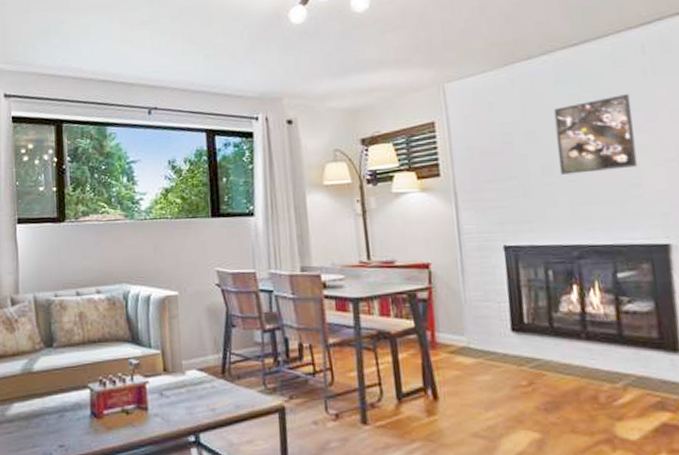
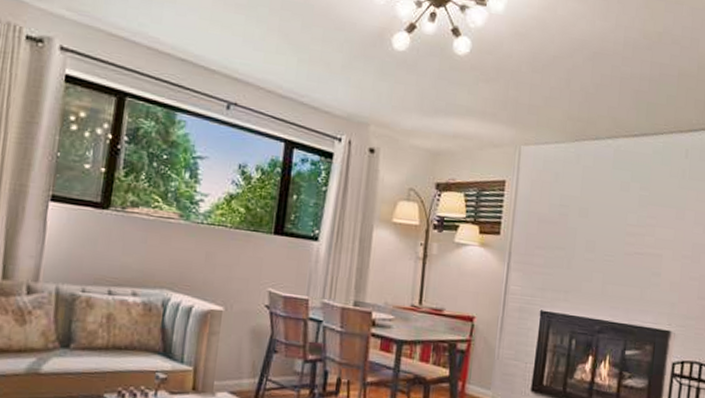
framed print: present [553,94,638,175] -> none [600,190,668,258]

